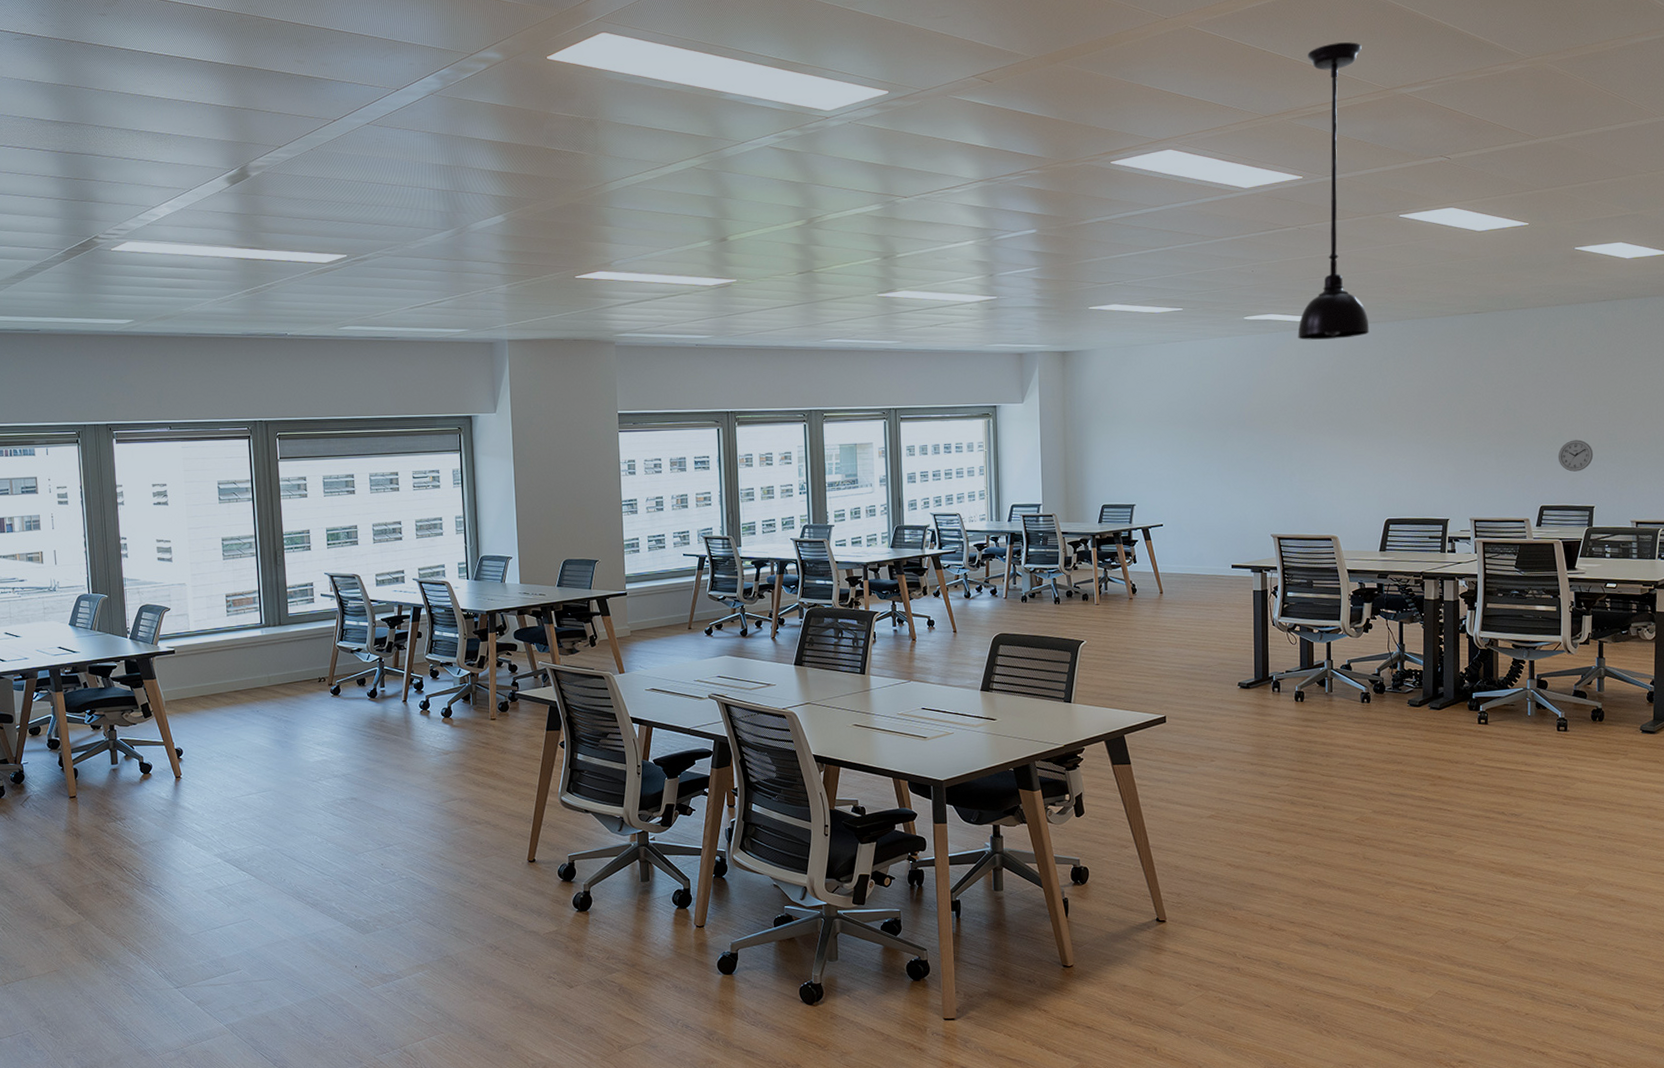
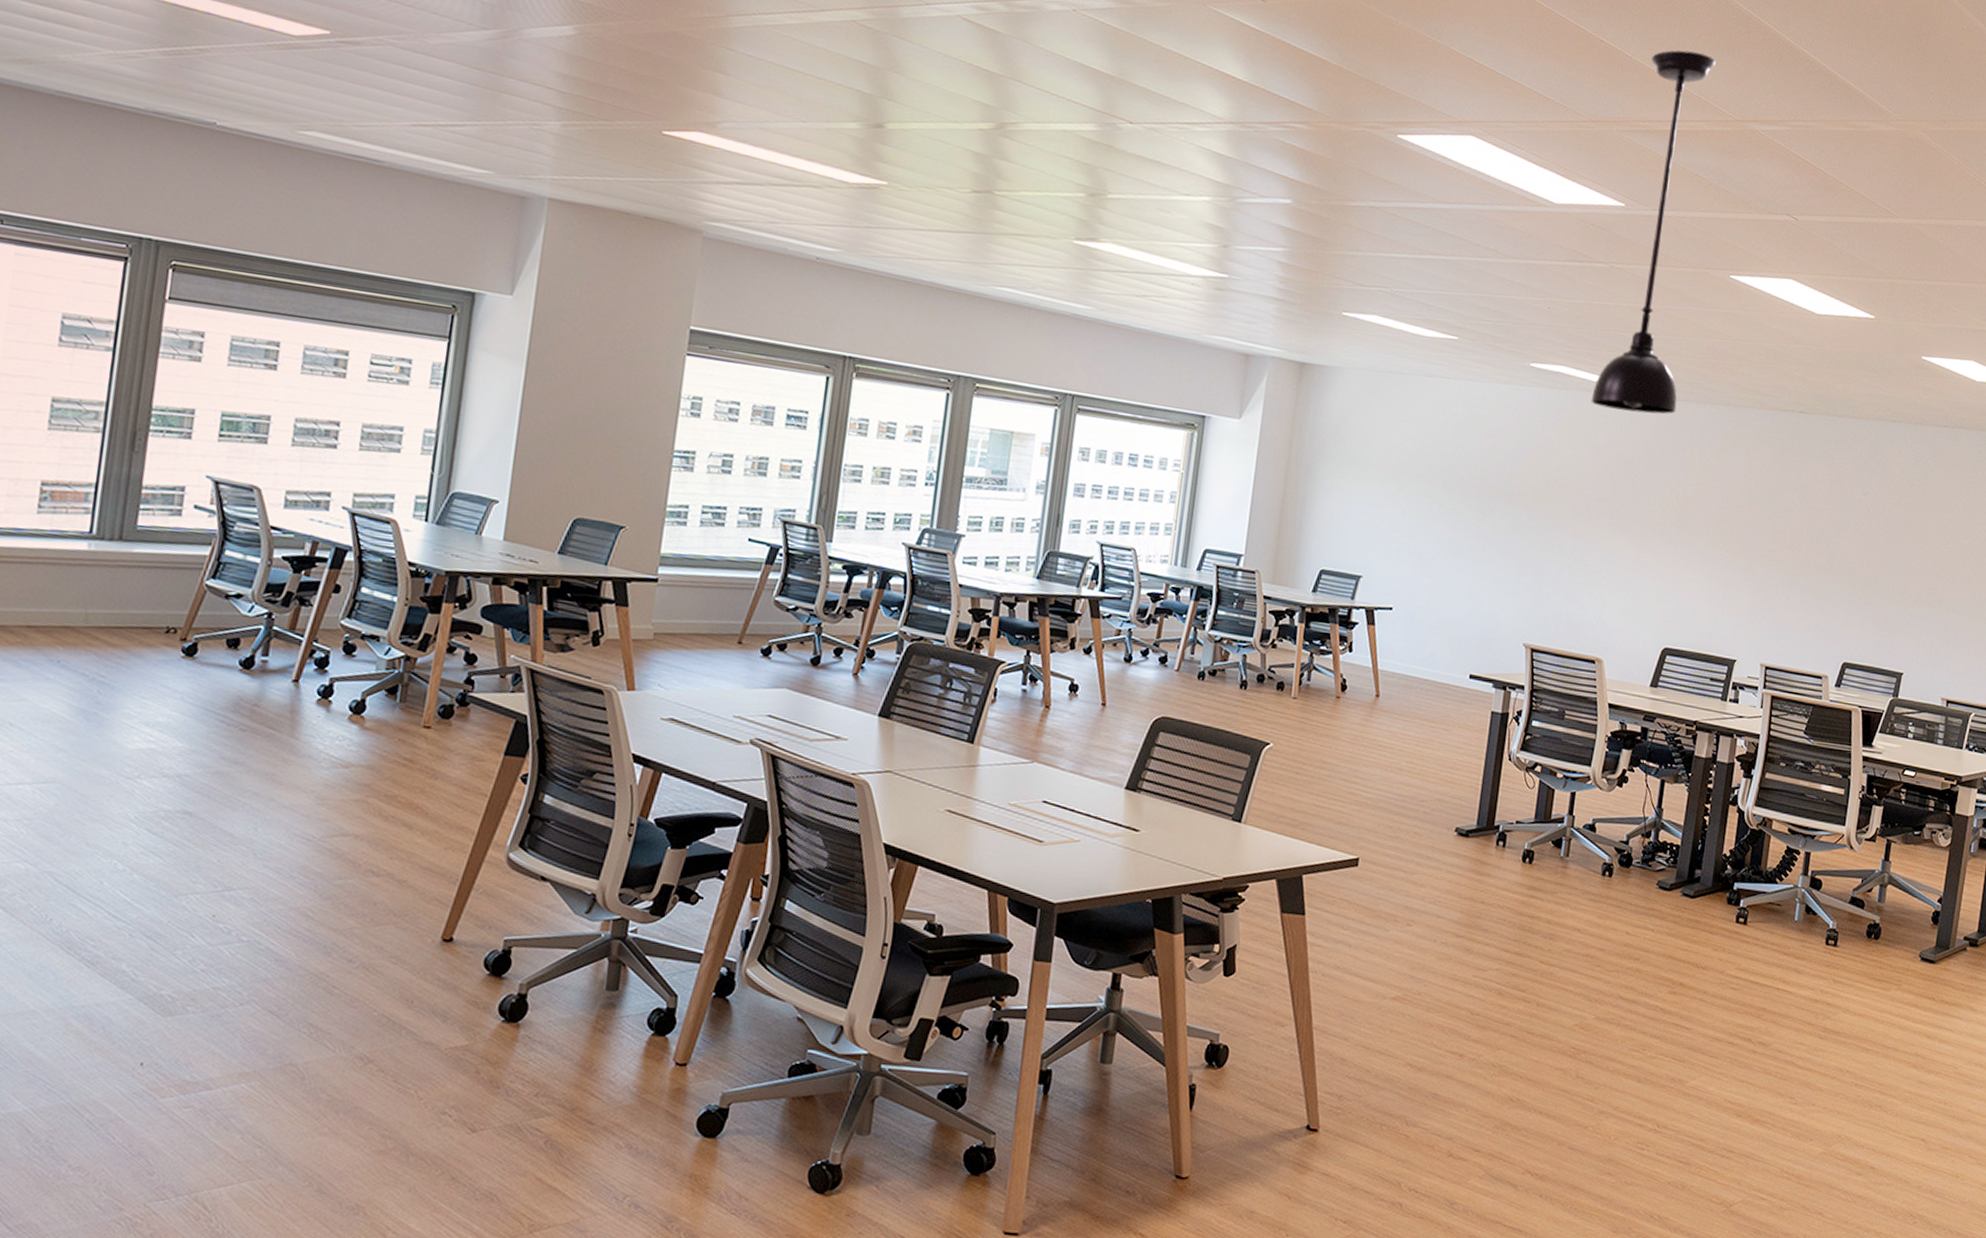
wall clock: present [1558,440,1594,472] -> none [1870,588,1911,628]

